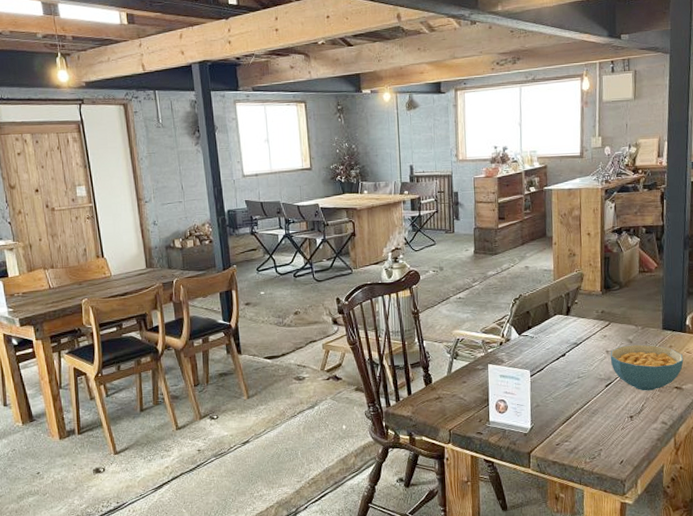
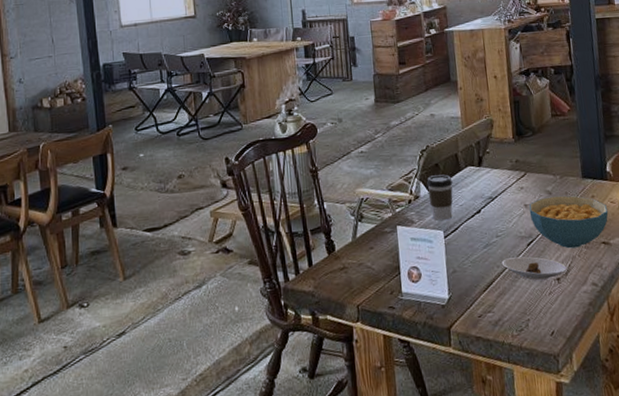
coffee cup: none [518,321,542,362] -> present [427,174,453,221]
saucer: none [581,396,640,418] -> present [501,256,567,281]

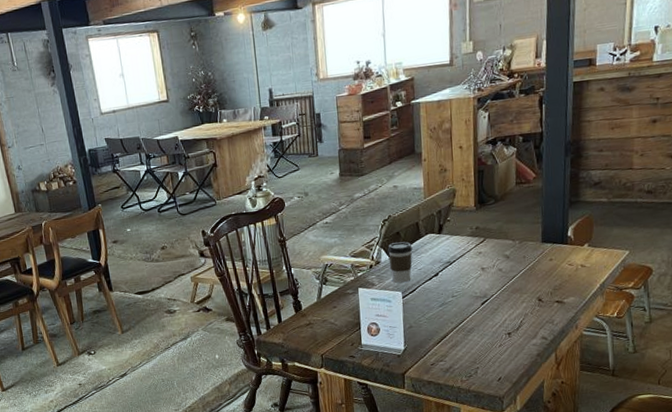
saucer: present [501,256,567,281] -> none [455,314,518,335]
cereal bowl: present [529,195,608,249] -> none [486,259,565,307]

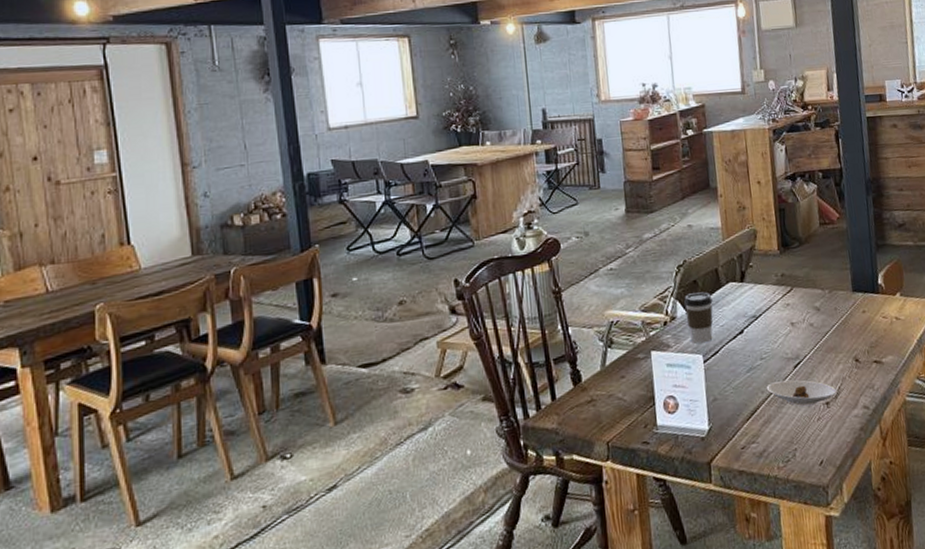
saucer: none [455,314,518,335] -> present [766,379,837,407]

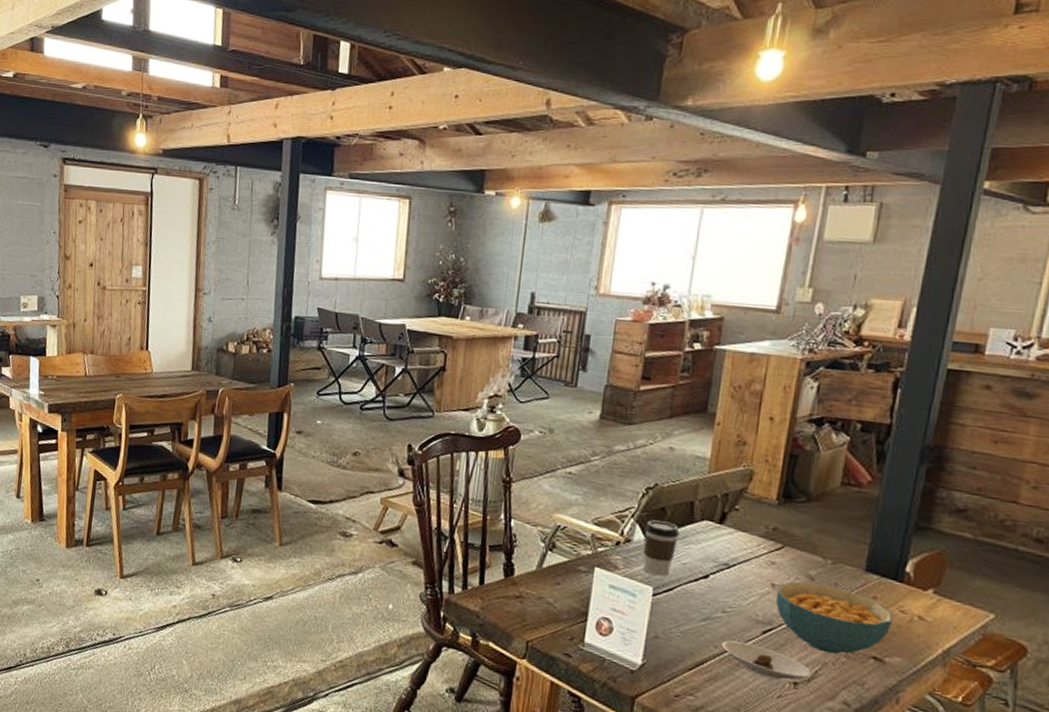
cereal bowl: none [795,311,880,370] -> present [775,581,893,654]

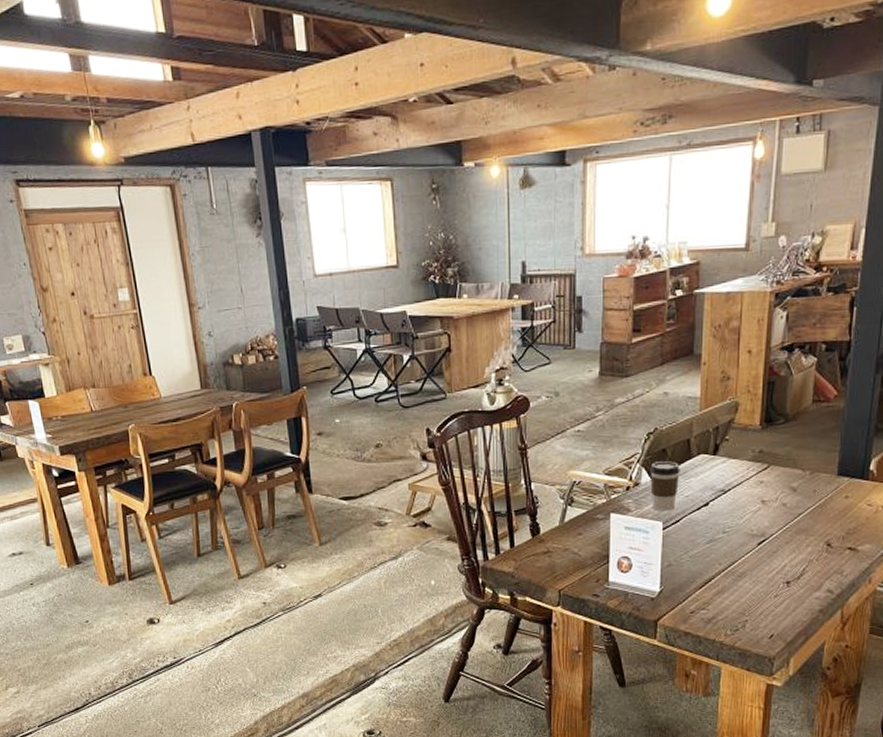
saucer: present [721,640,812,681] -> none [724,556,800,583]
cereal bowl: present [775,581,893,654] -> none [766,493,862,552]

